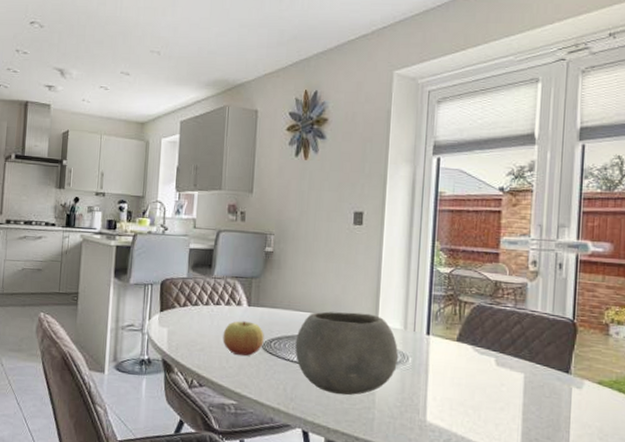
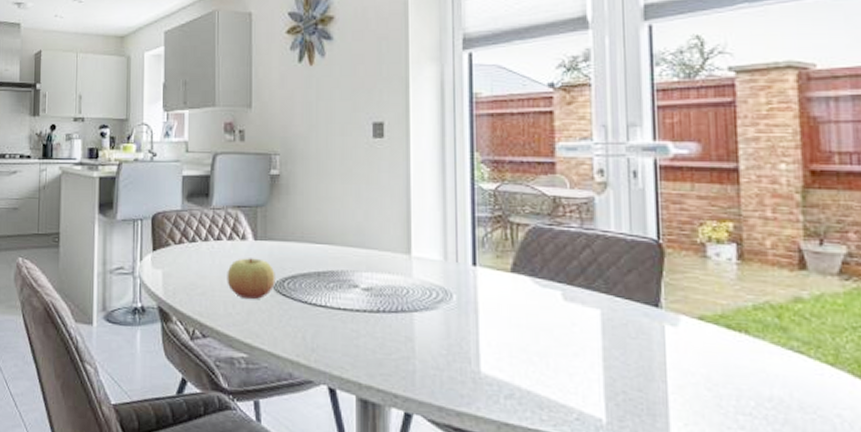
bowl: present [295,311,398,396] -> none [313,242,439,343]

